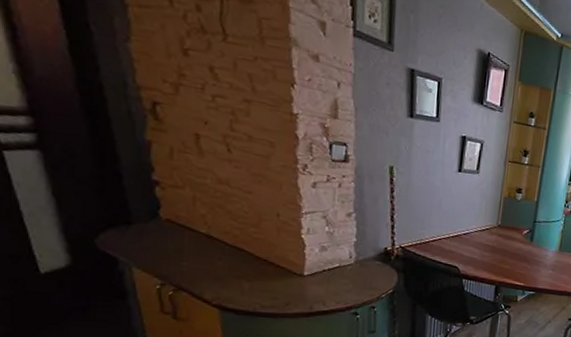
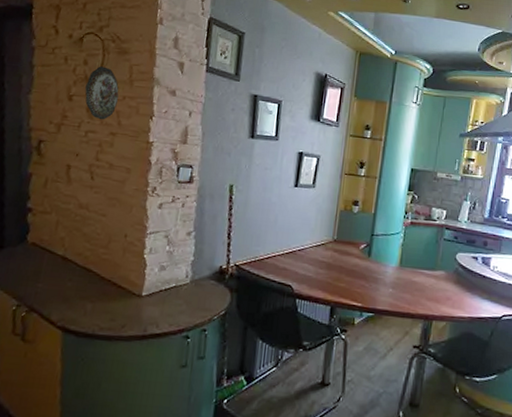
decorative plate: none [203,15,248,84] -> present [84,66,119,120]

